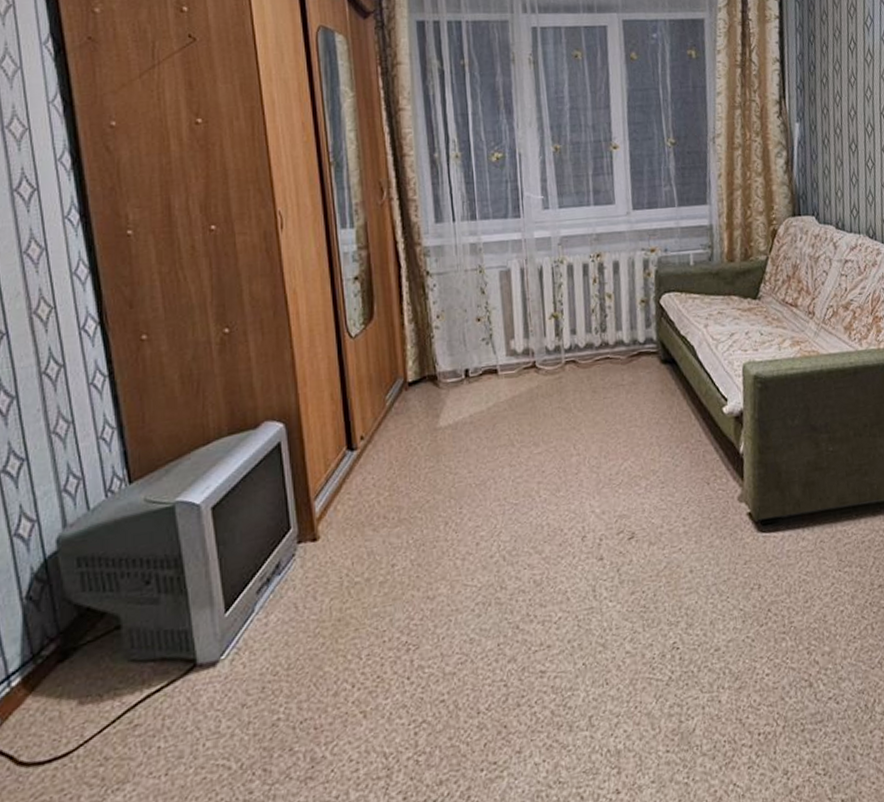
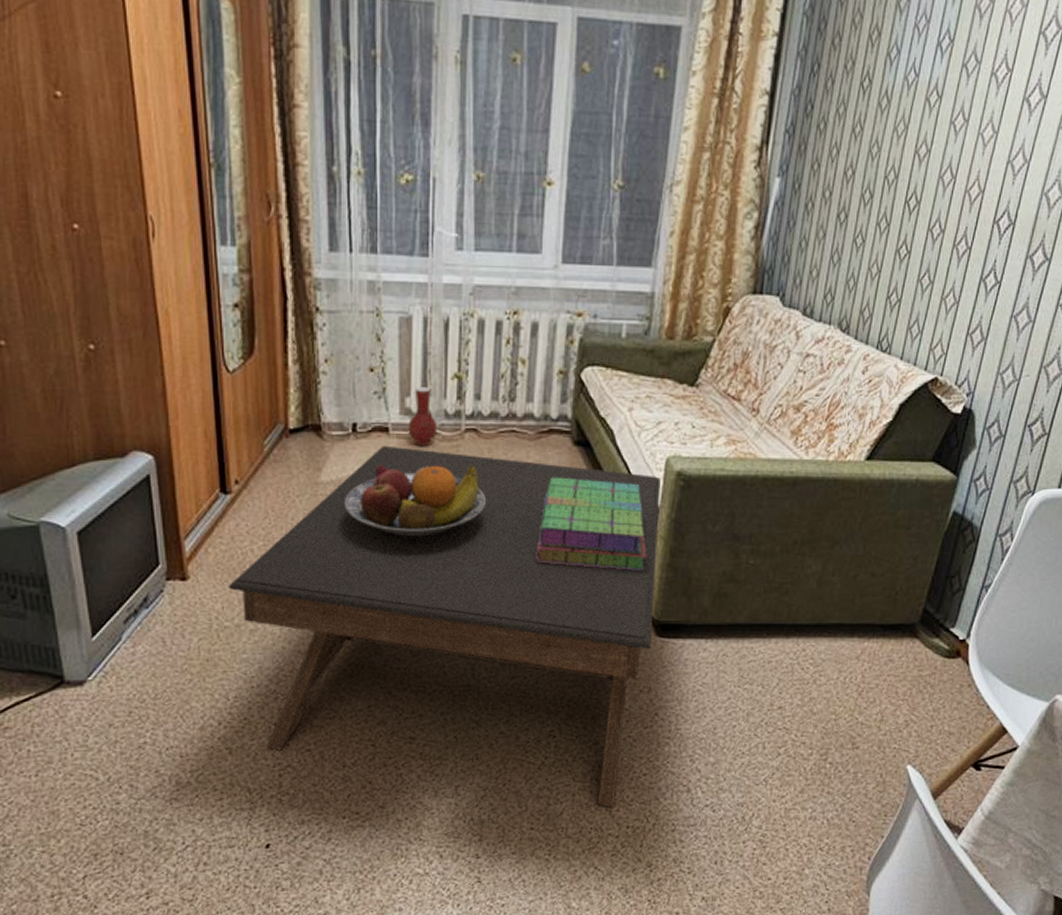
coffee table: none [357,381,755,716] -> present [228,445,660,808]
fruit bowl: none [462,392,590,469] -> present [345,464,485,537]
vase: none [514,328,540,383] -> present [408,387,437,447]
stack of books: none [639,391,739,477] -> present [536,477,647,572]

